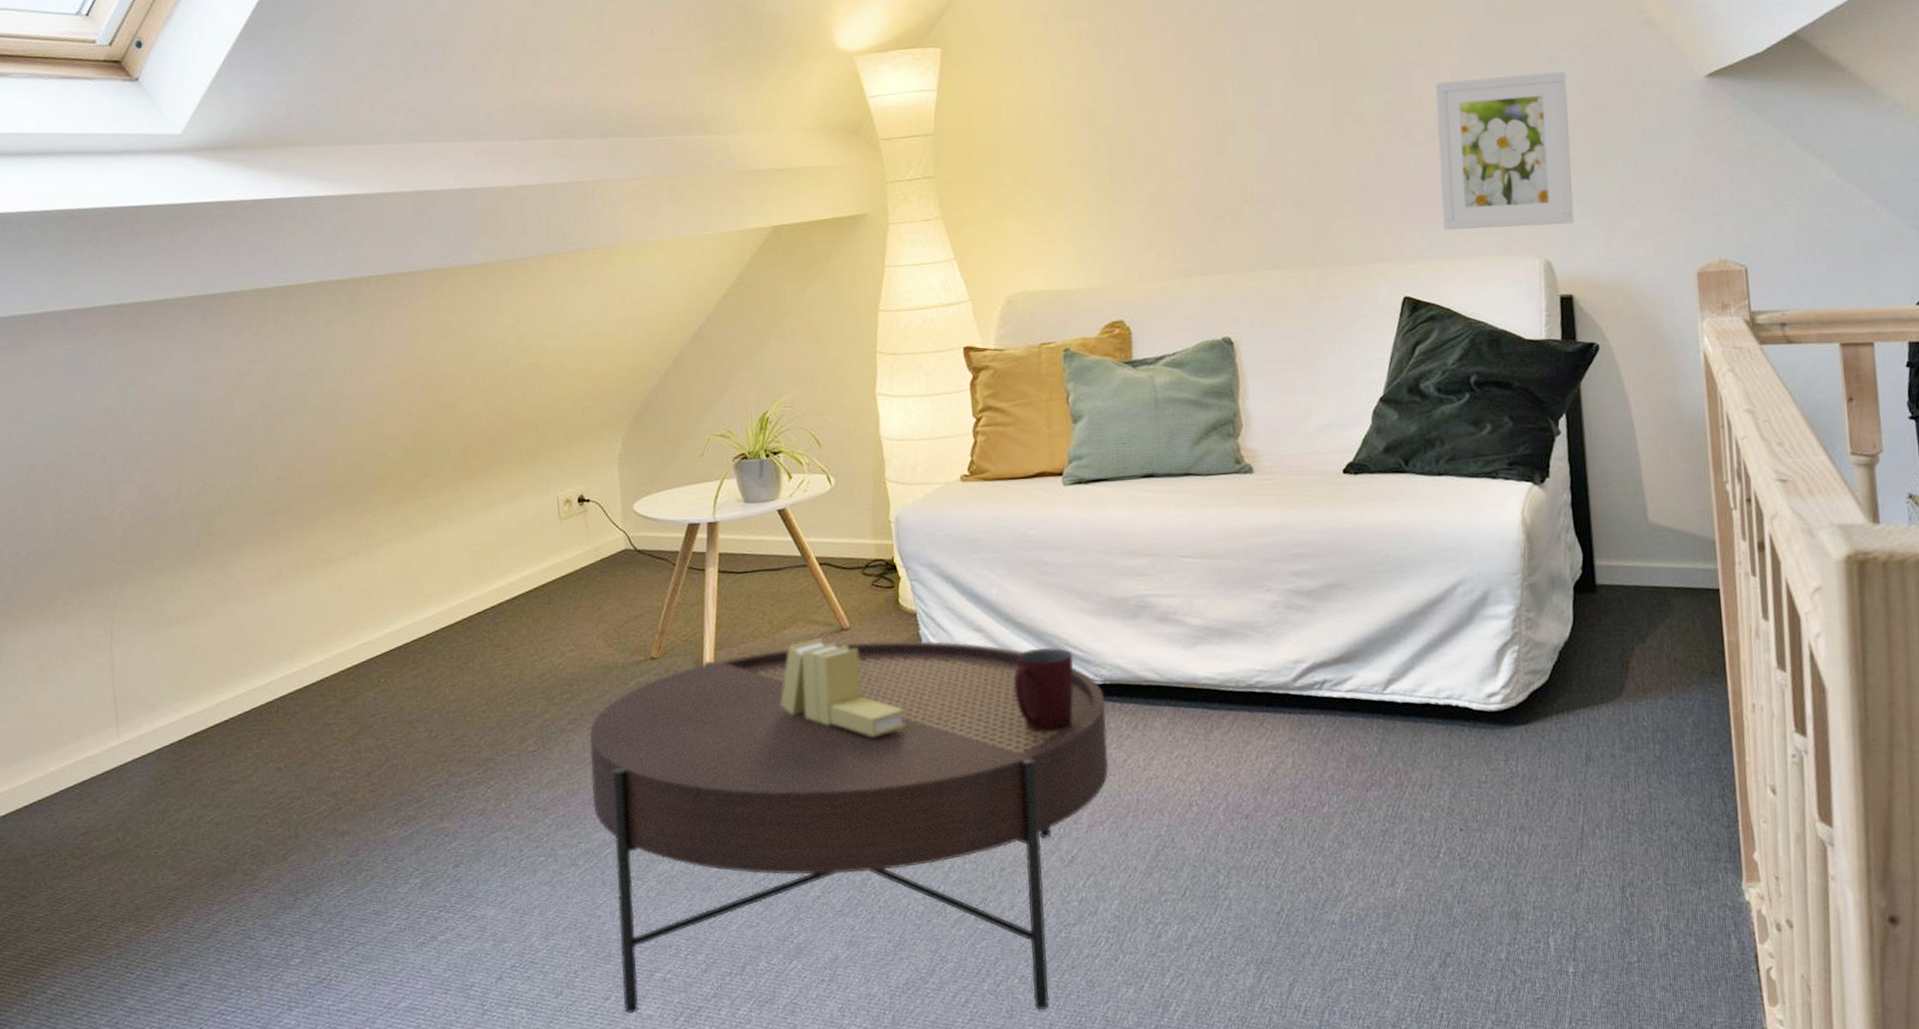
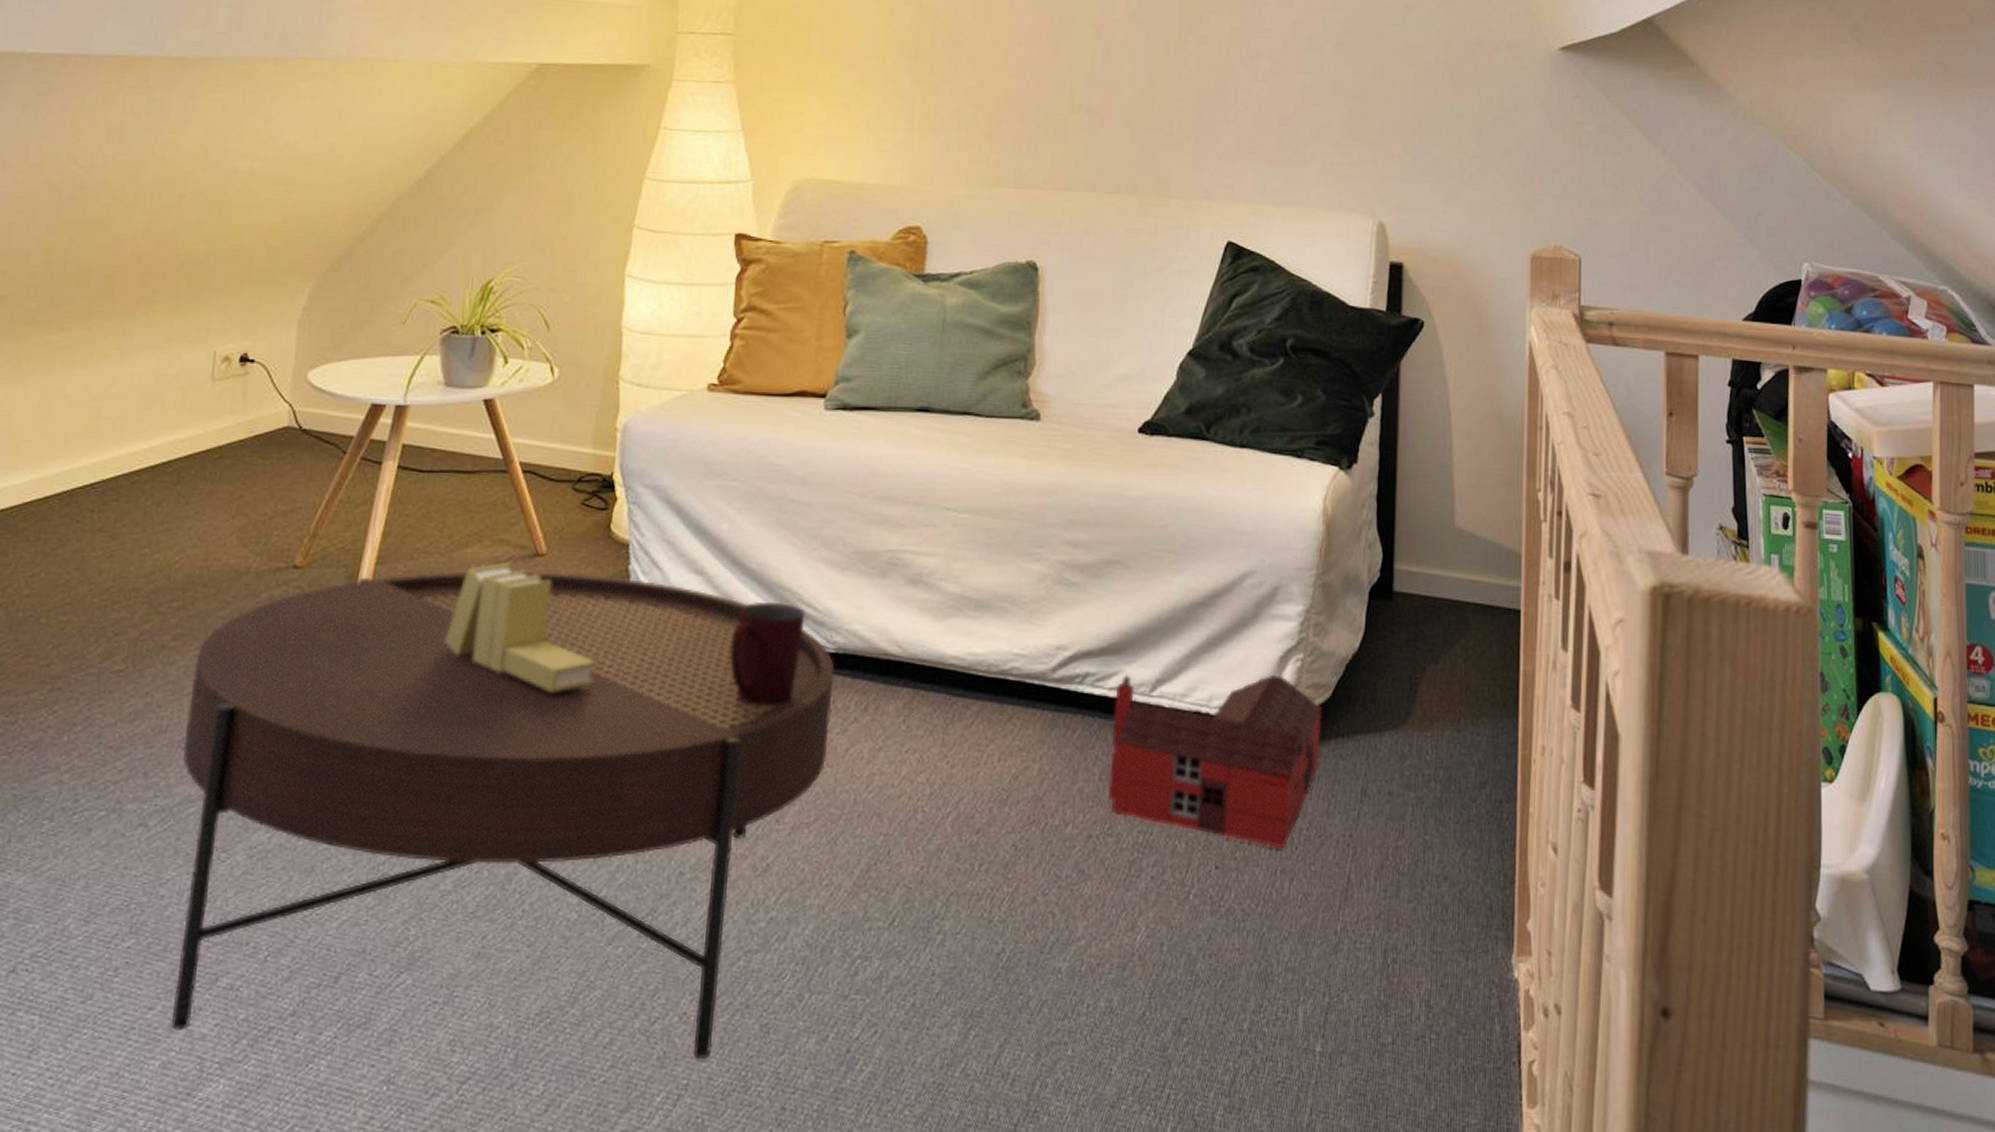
toy house: none [1352,665,1543,810] -> present [1107,674,1323,849]
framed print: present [1436,72,1574,231] -> none [1278,14,1421,186]

